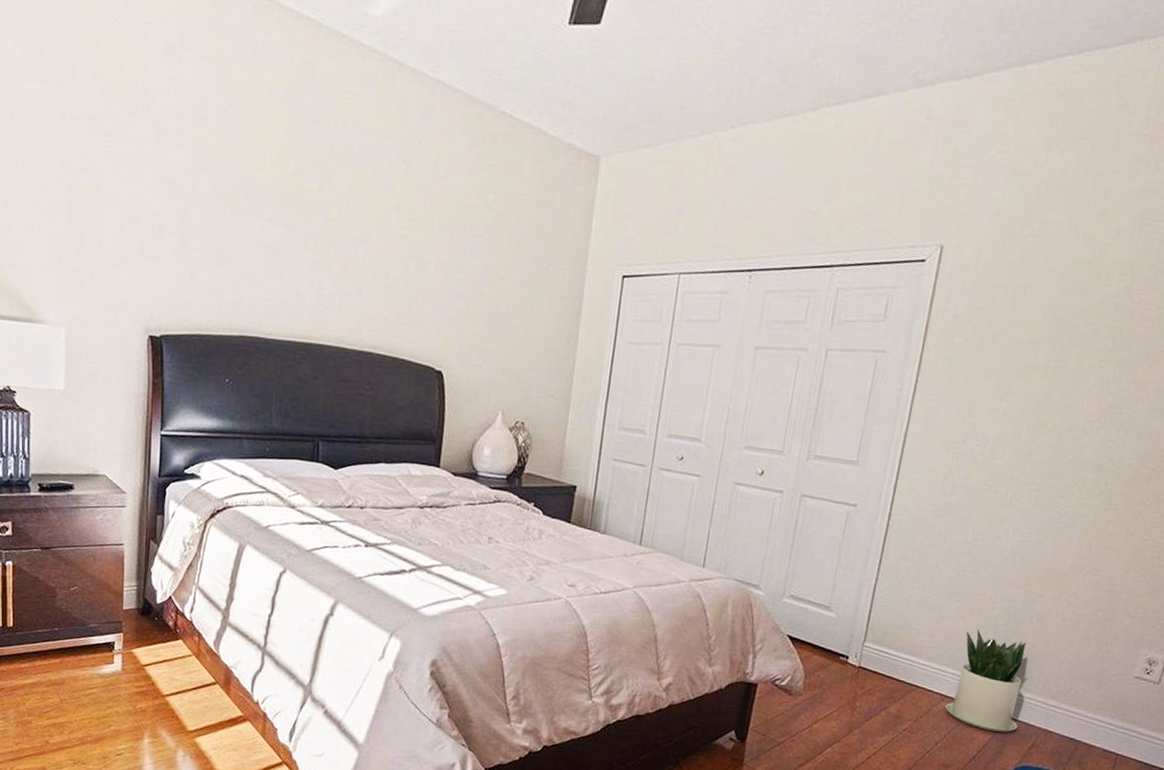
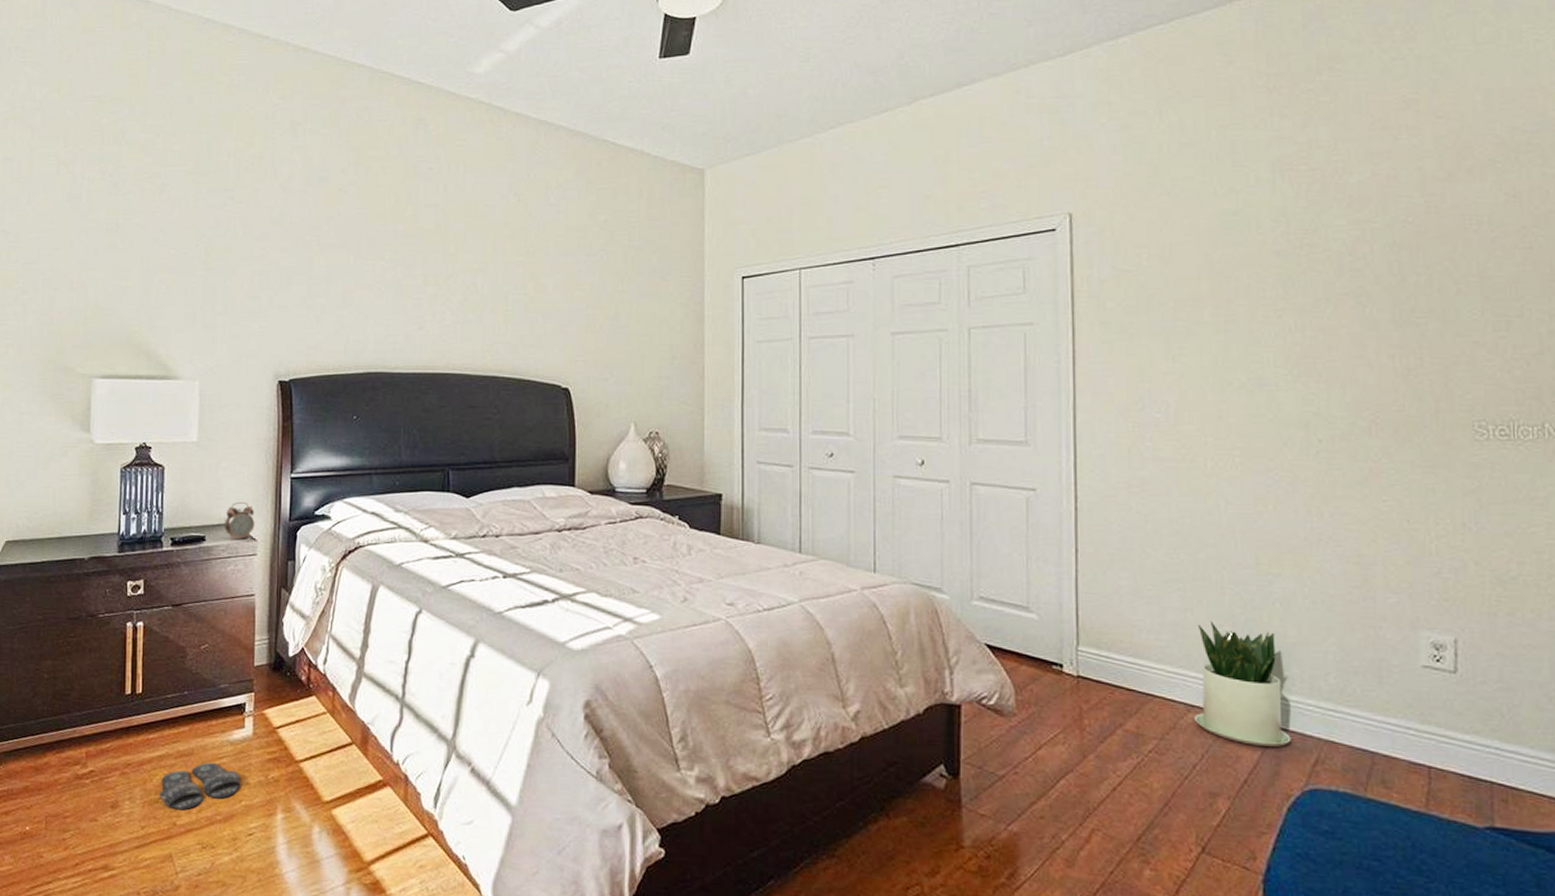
slippers: none [32,691,110,731] -> present [159,762,241,810]
alarm clock: none [92,454,124,492] -> present [224,501,255,541]

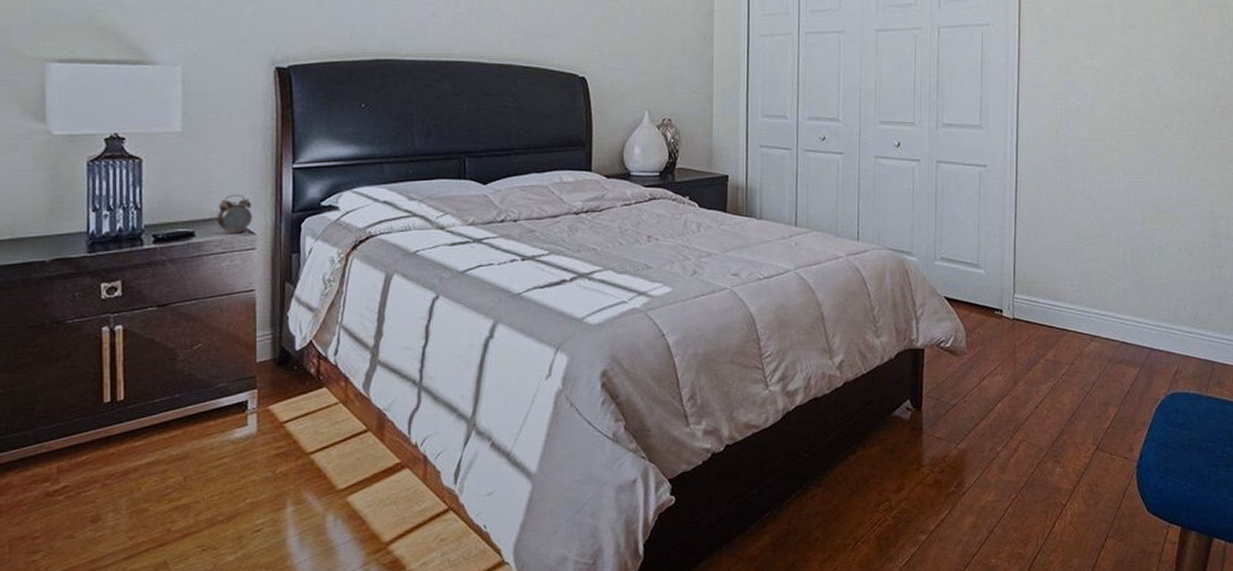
slippers: present [159,762,241,810] -> none [149,463,244,516]
planter: present [1193,621,1291,748] -> none [1095,269,1160,364]

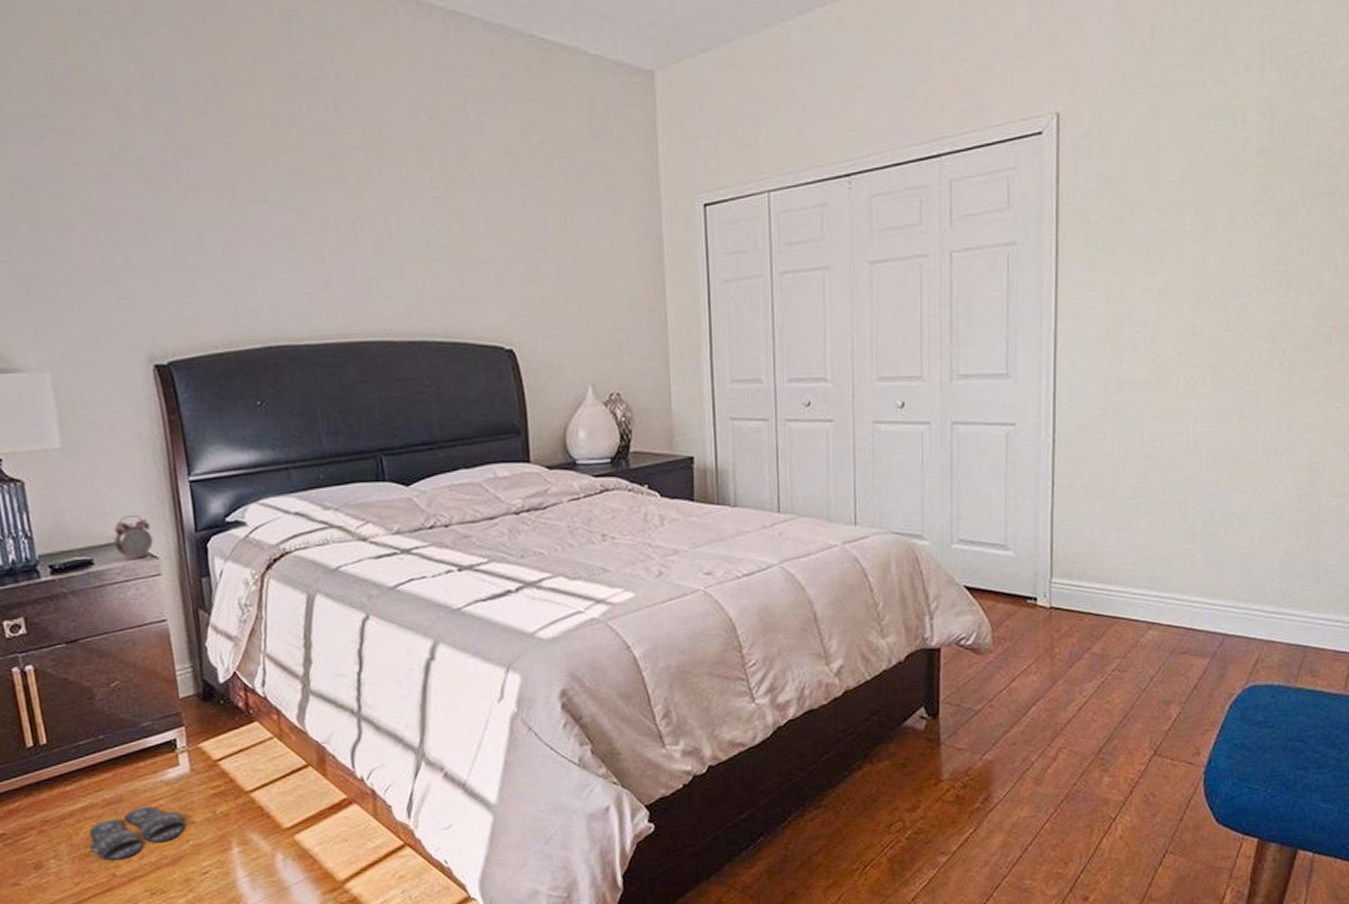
slippers: none [149,463,244,516] -> present [89,806,185,861]

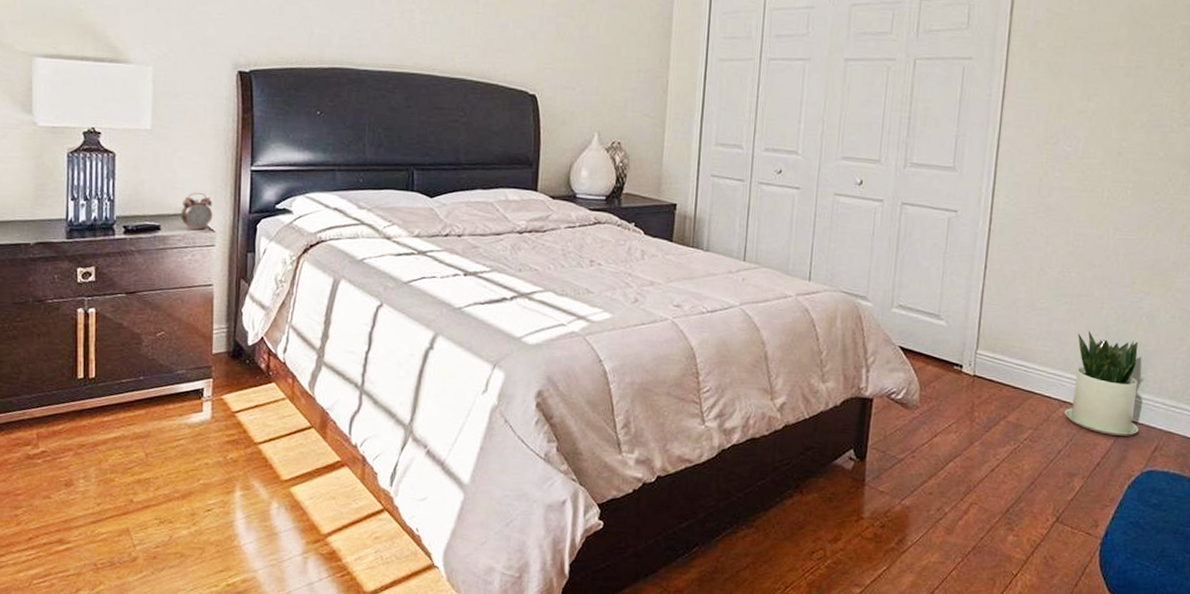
slippers: present [89,806,185,861] -> none [115,443,199,488]
planter: none [1153,541,1237,654] -> present [1064,331,1139,437]

